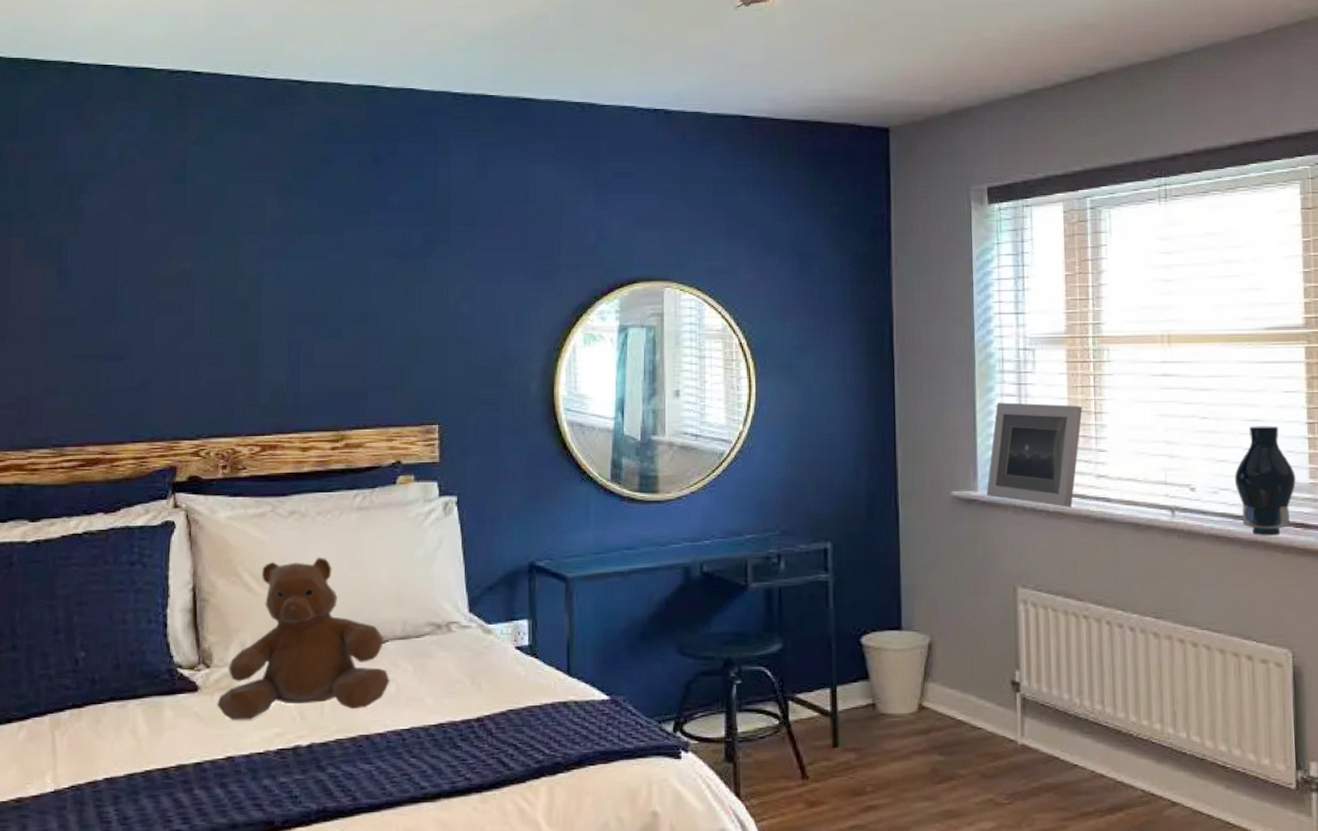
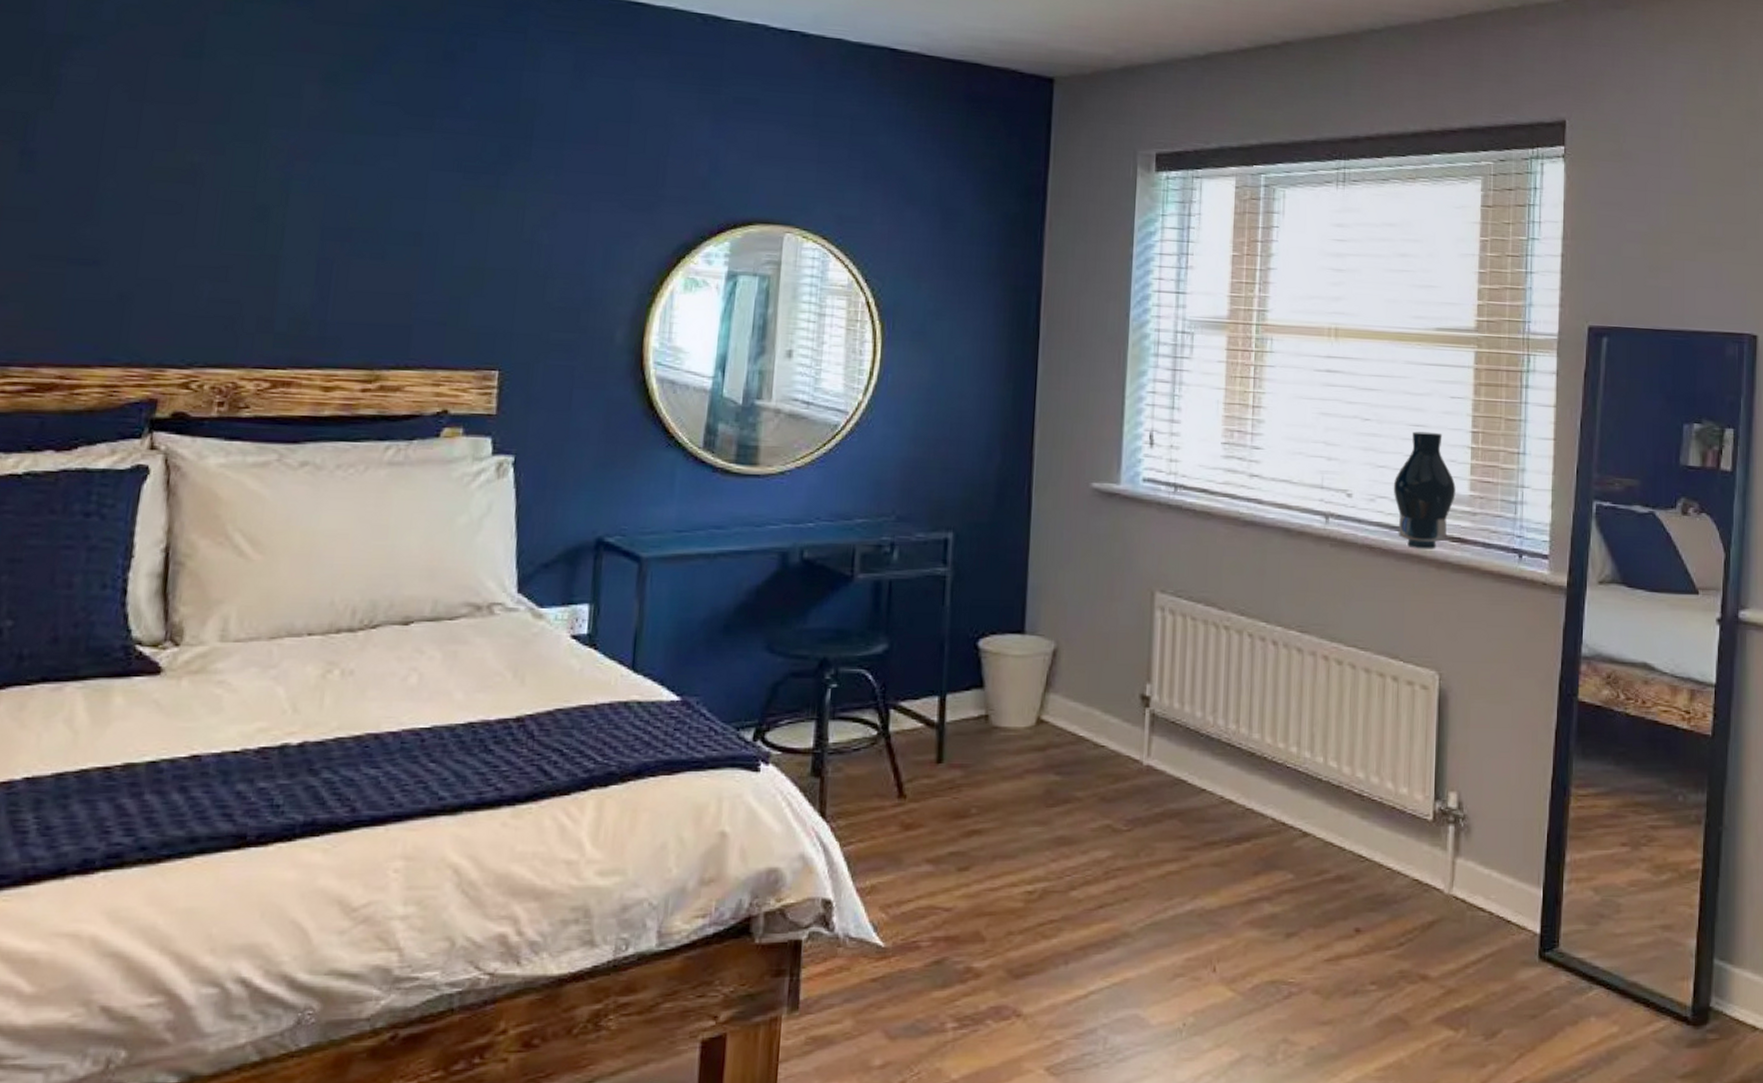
teddy bear: present [217,557,390,721] -> none [184,518,412,711]
picture frame: present [986,402,1083,508] -> none [1129,388,1240,508]

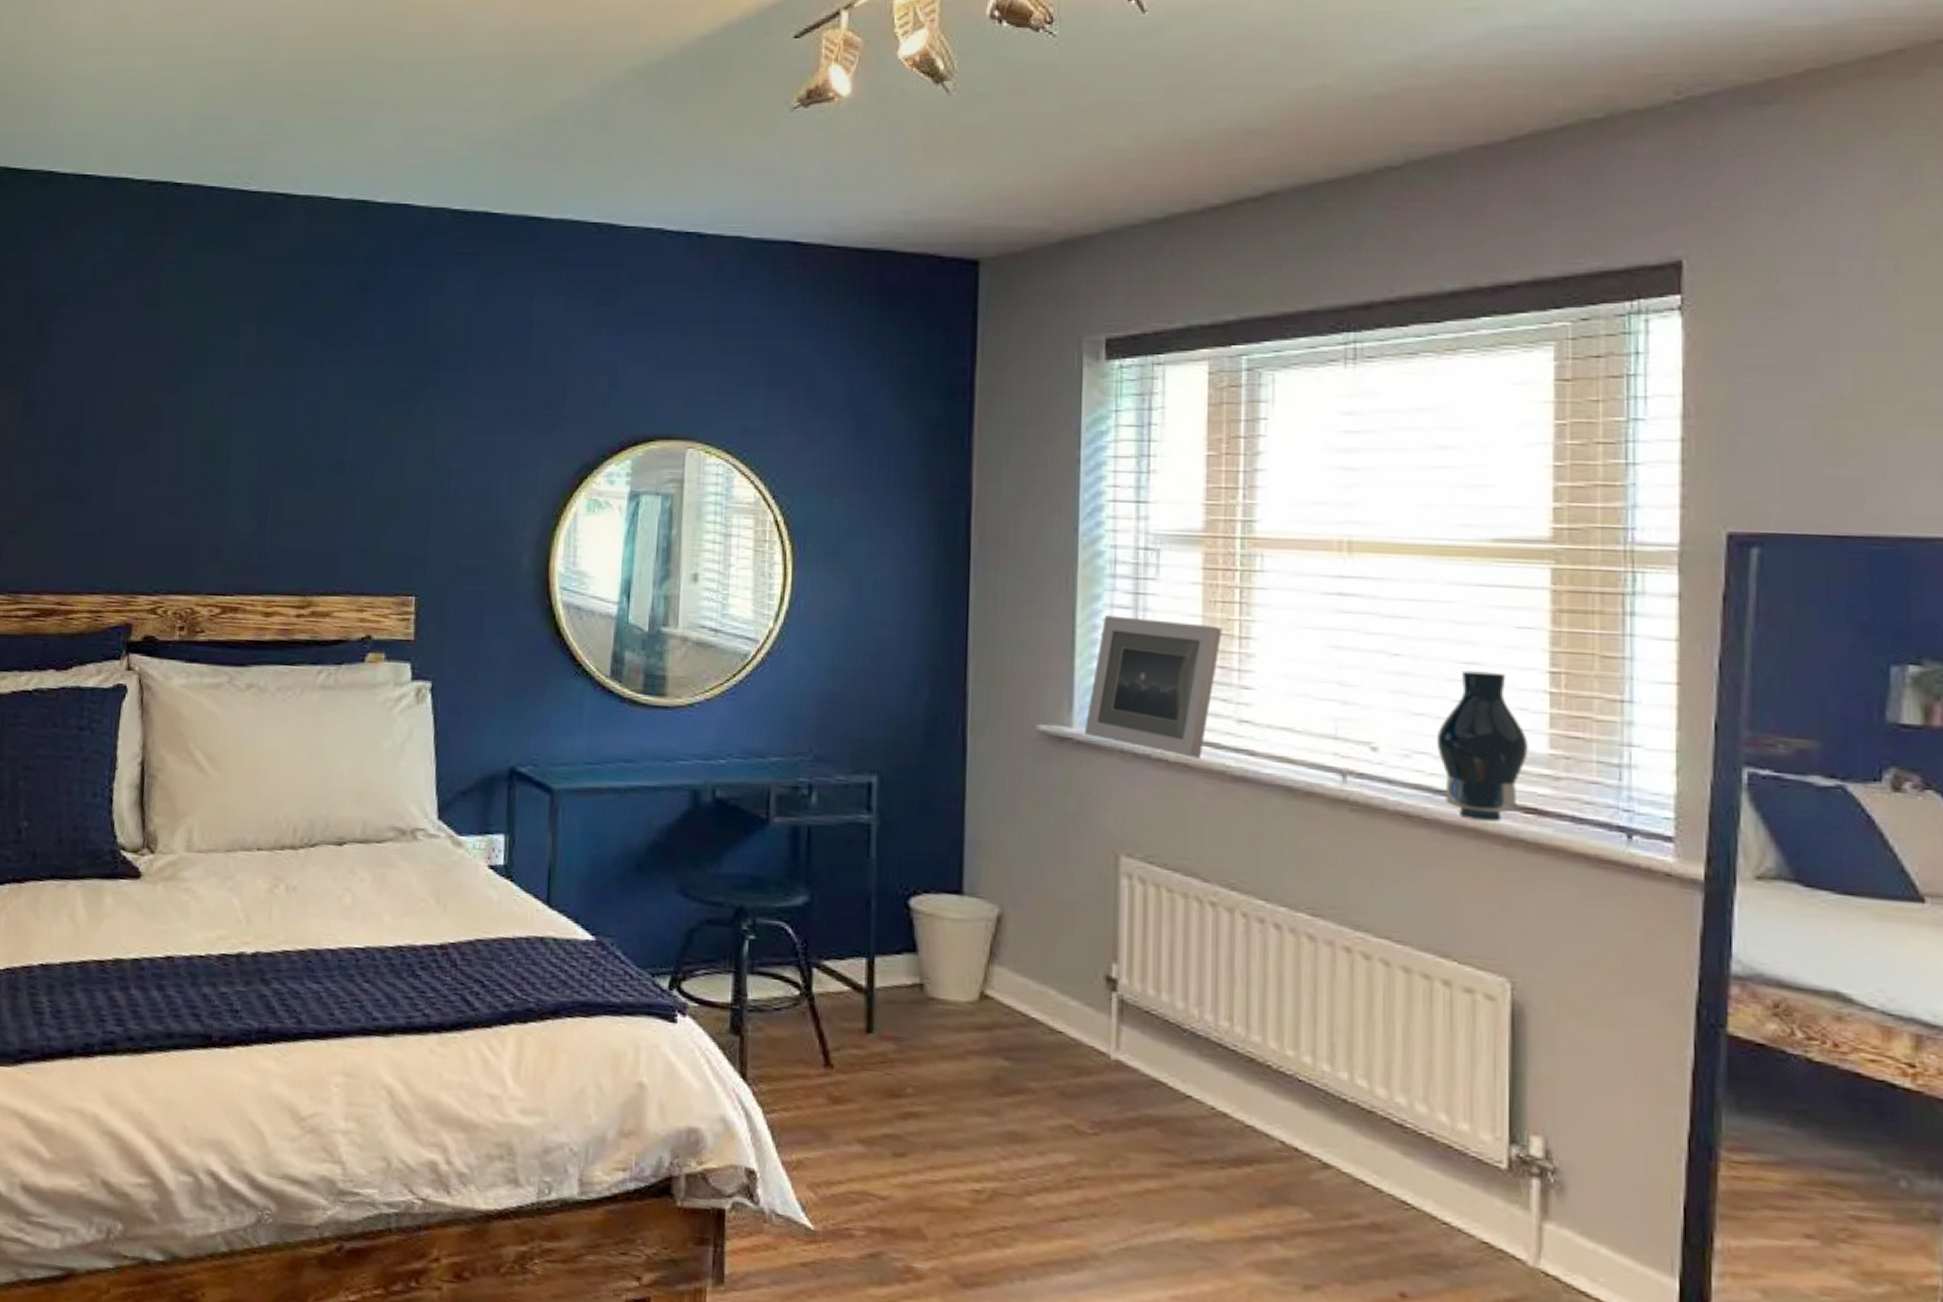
picture frame: none [1129,388,1240,508] -> present [1084,615,1222,759]

